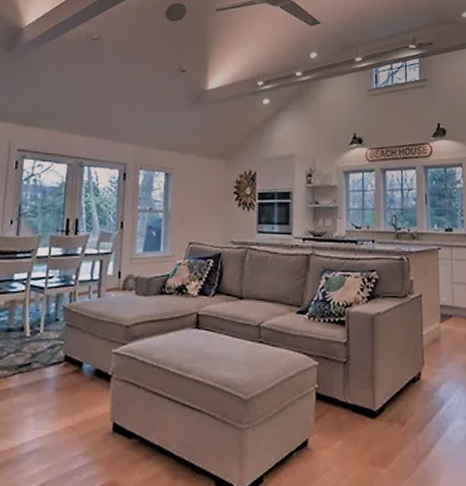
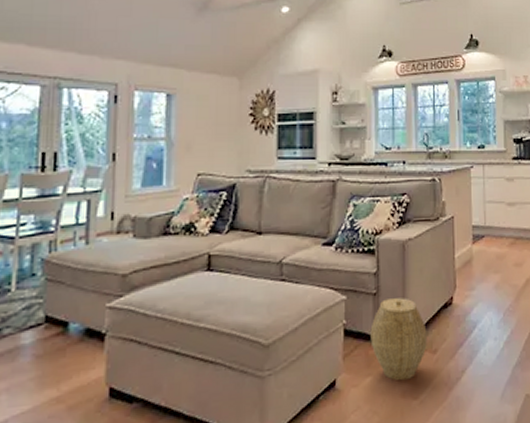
woven basket: none [340,368,395,448] -> present [370,298,427,381]

